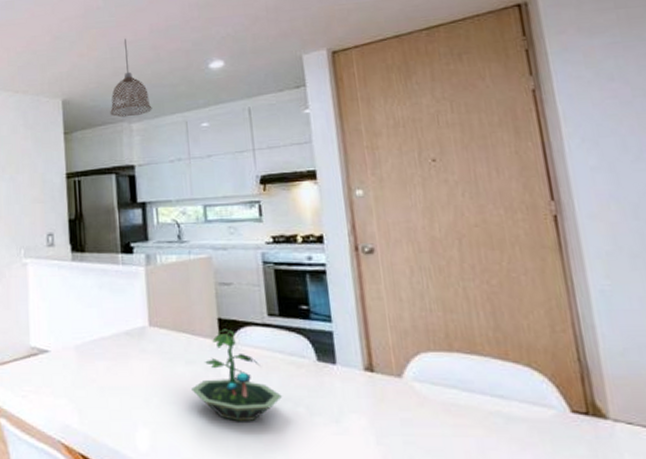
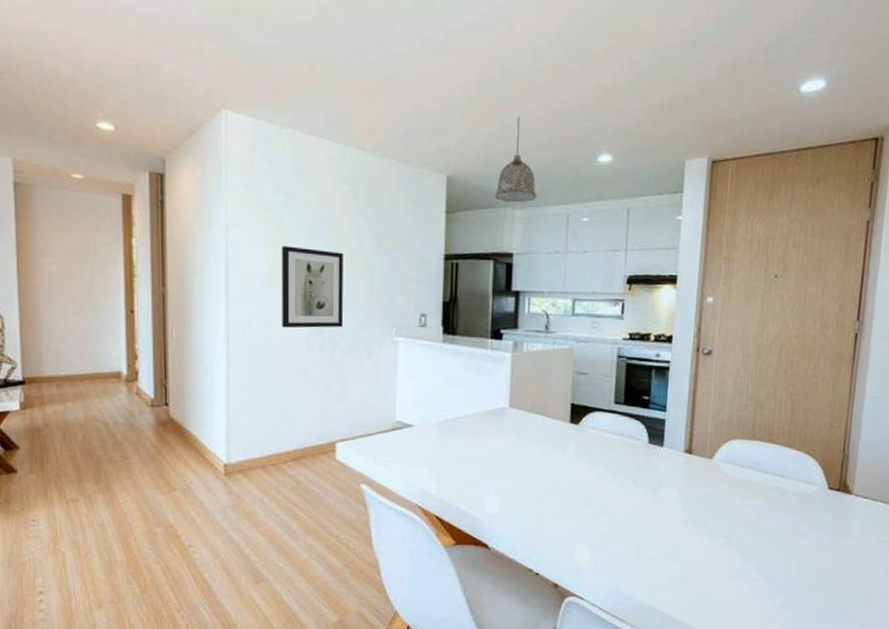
terrarium: present [191,328,283,422] -> none [540,412,616,492]

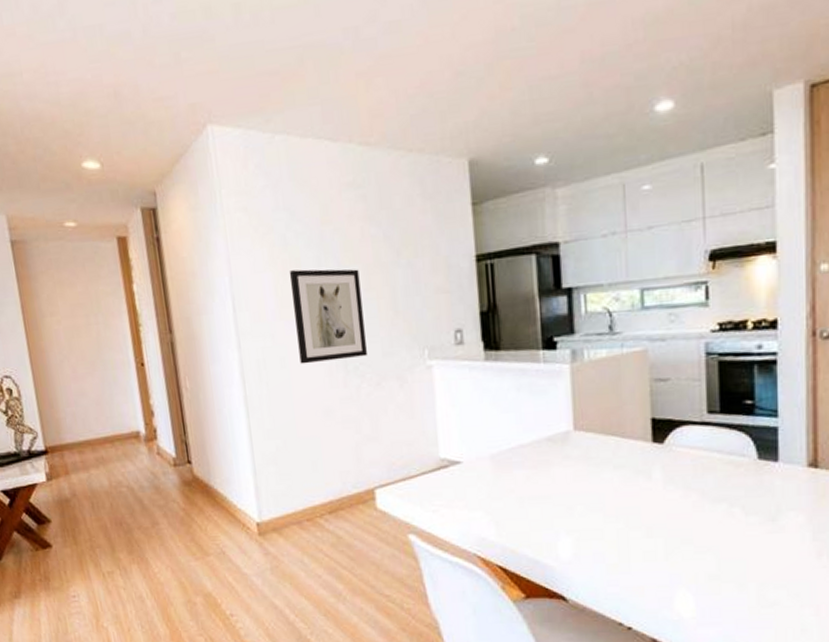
pendant lamp: present [495,116,537,203] -> none [529,72,582,181]

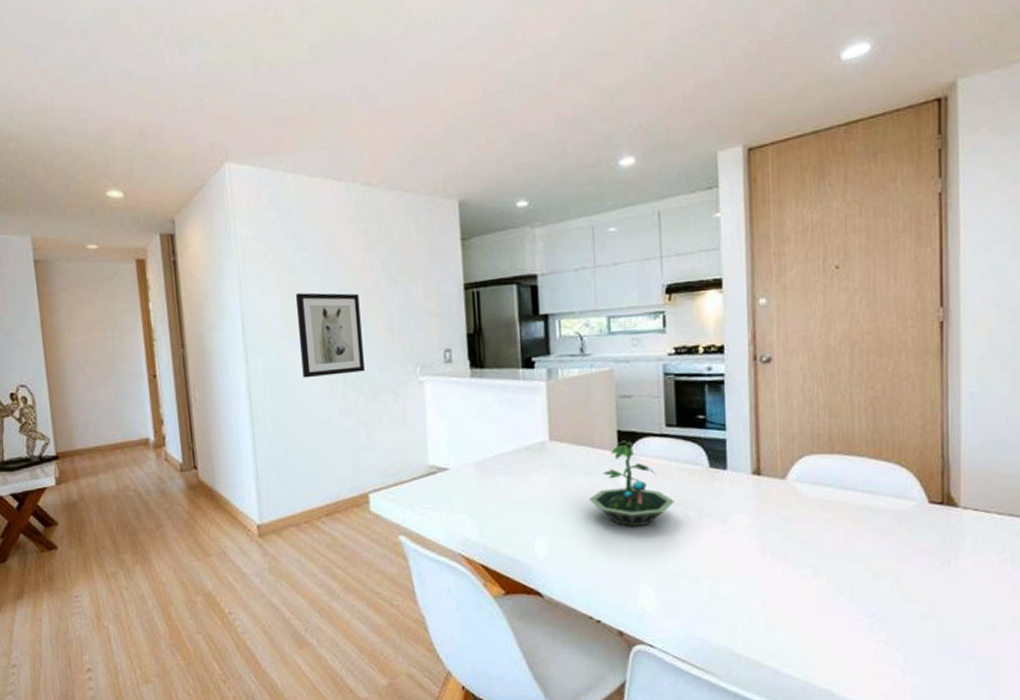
terrarium: none [619,428,718,526] -> present [589,440,676,527]

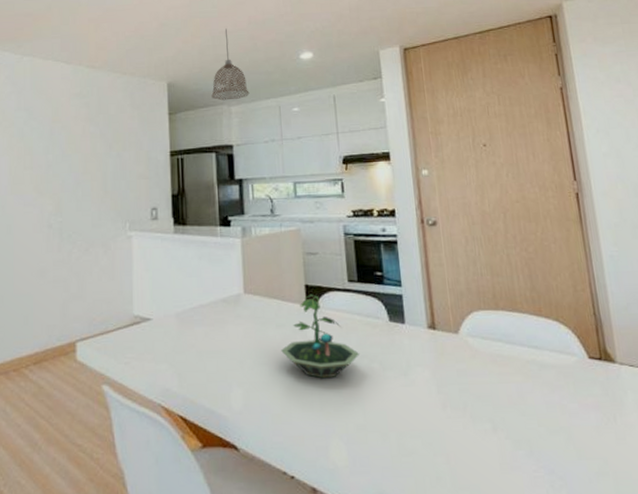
wall art: present [295,292,365,378] -> none [22,155,79,231]
pendant lamp: none [511,129,557,221] -> present [211,28,250,101]

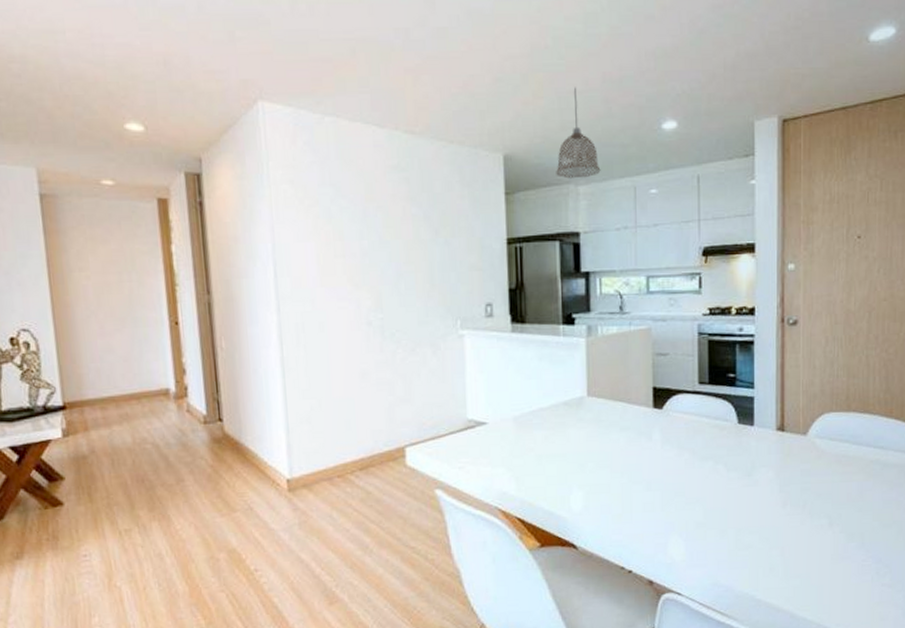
terrarium: present [281,294,360,379] -> none [624,396,706,481]

